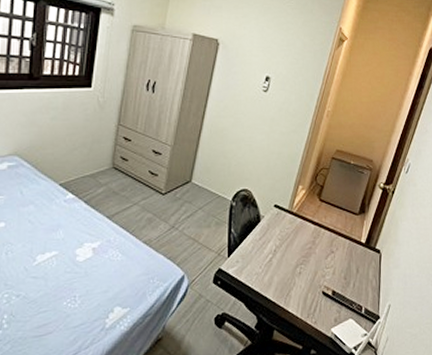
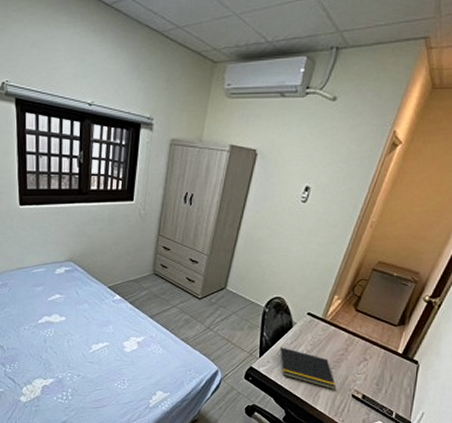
notepad: none [246,243,306,288] -> present [277,347,336,390]

